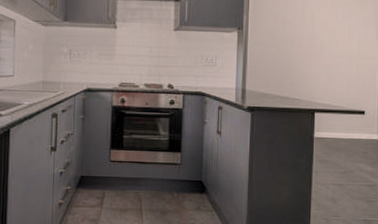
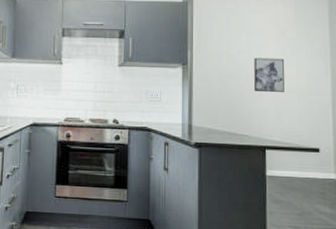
wall art: none [307,22,338,58] -> present [254,58,285,93]

